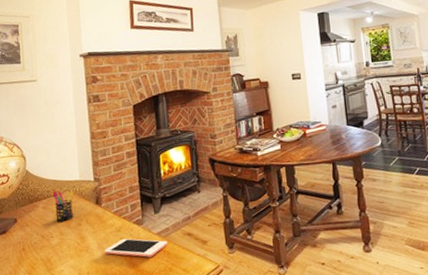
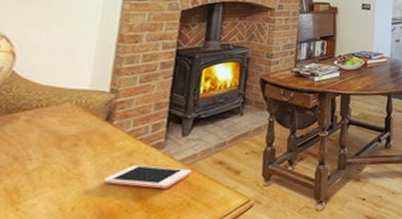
pen holder: present [53,190,74,223] -> none [41,99,77,141]

